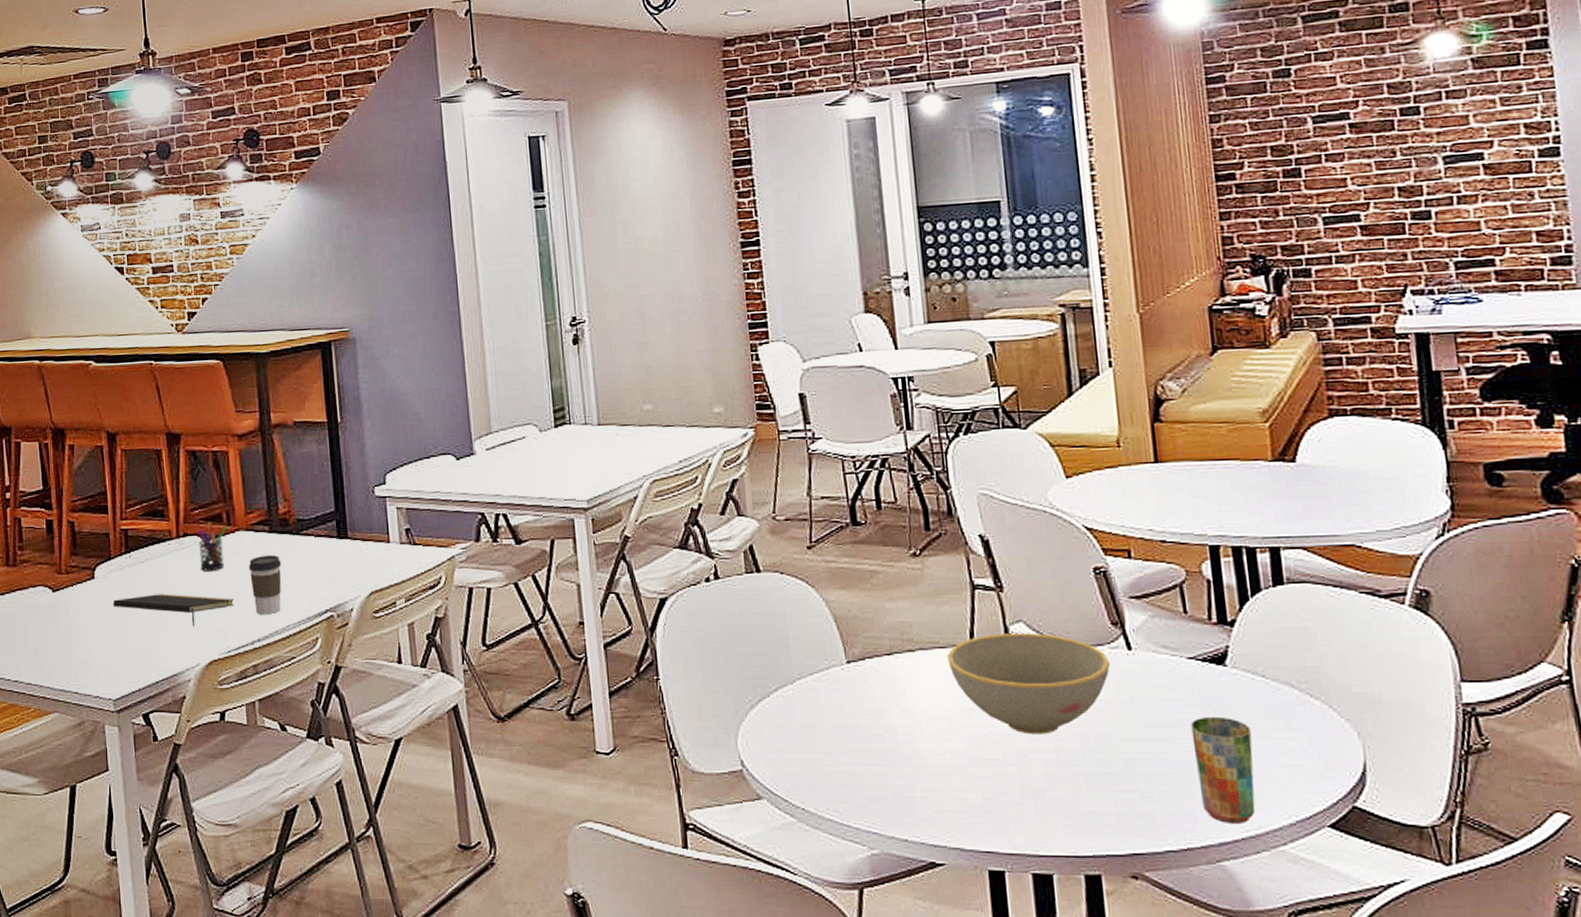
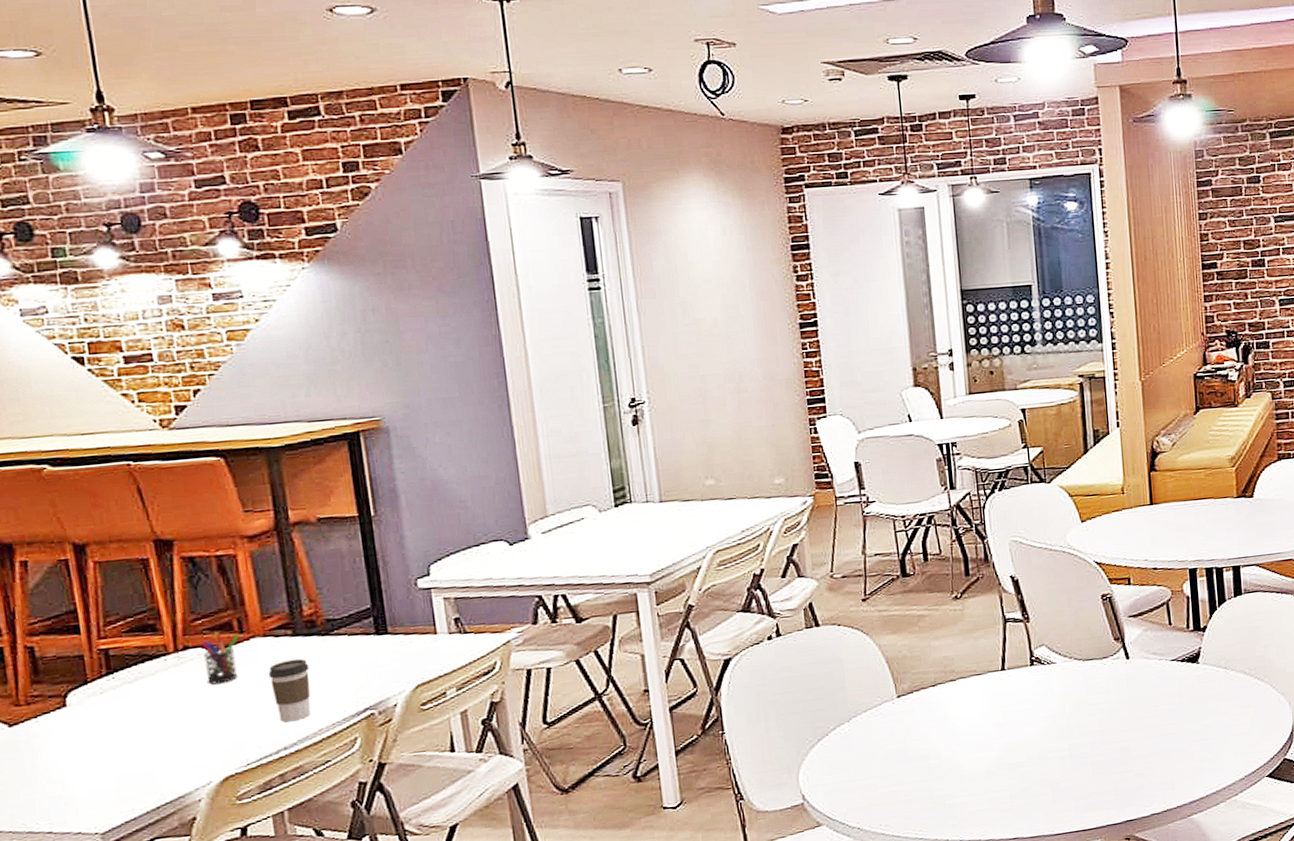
notepad: present [112,594,235,626] -> none [93,709,253,744]
bowl: present [947,633,1111,735] -> none [983,653,1113,738]
cup: present [1190,716,1256,823] -> none [1172,703,1217,786]

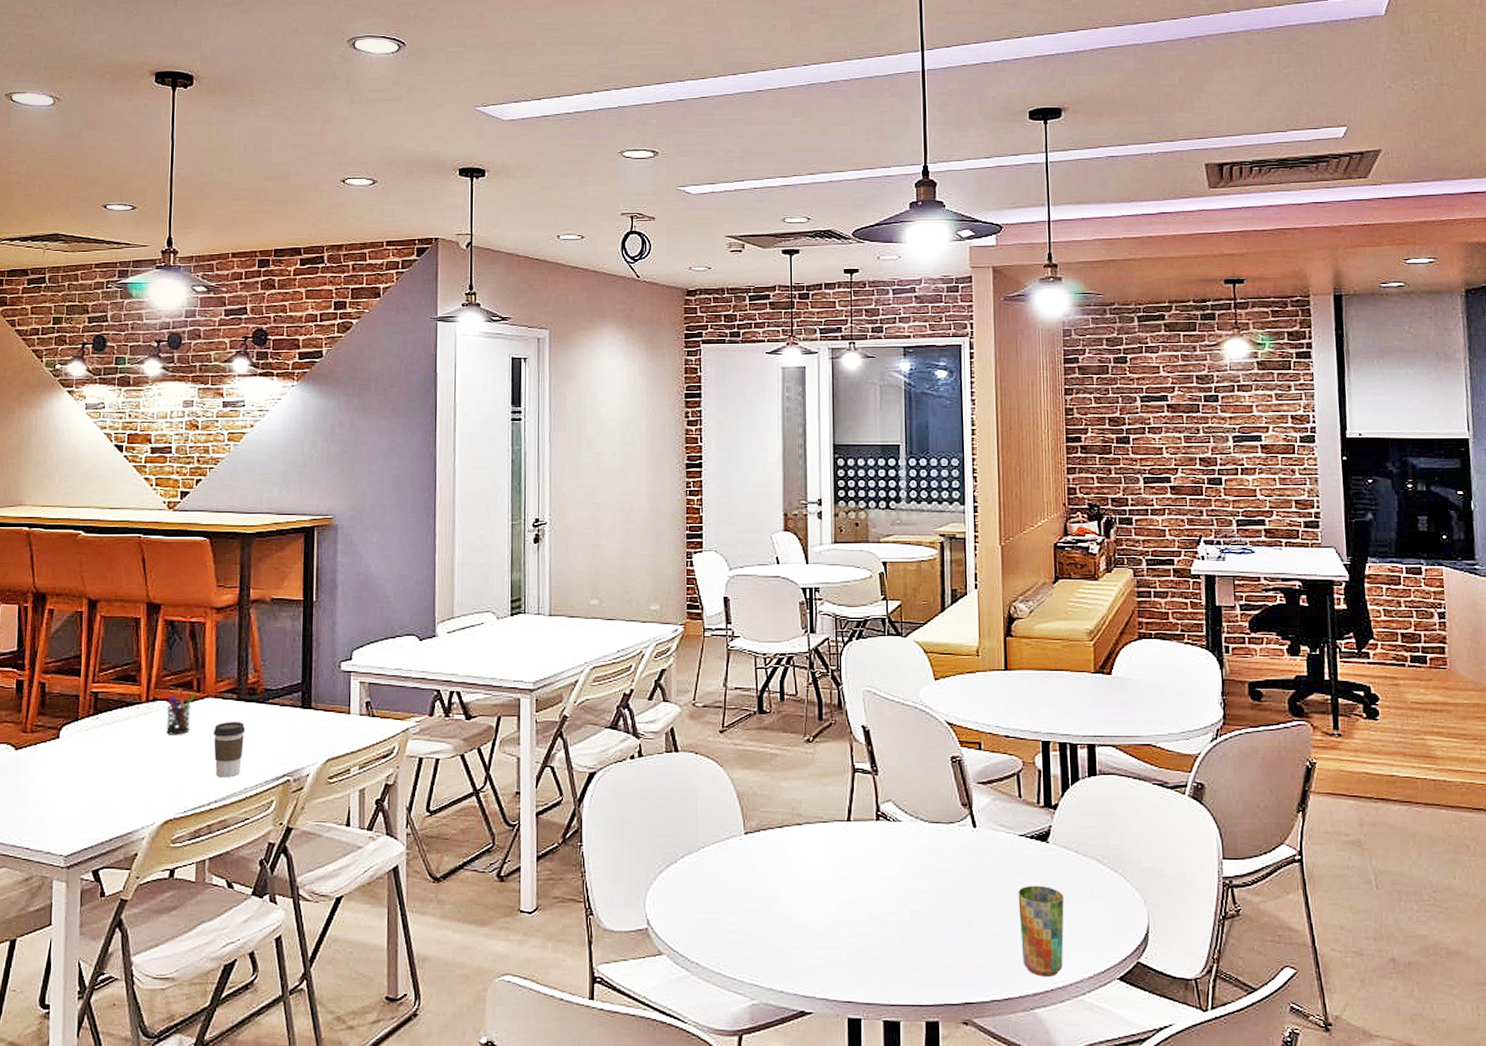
cup: none [1172,703,1217,786] -> present [1018,885,1064,976]

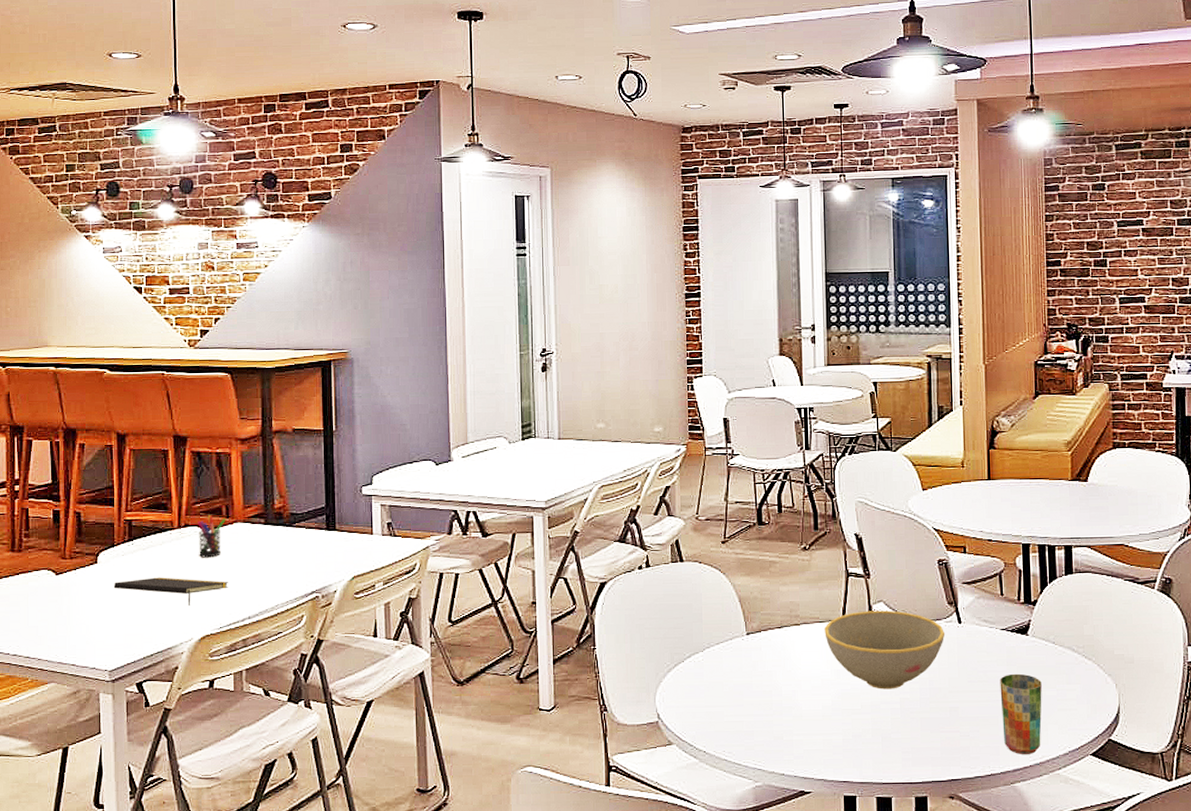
notepad: none [74,755,196,787] -> present [113,577,229,606]
coffee cup: present [213,721,246,778] -> none [243,543,274,596]
bowl: none [828,811,959,899] -> present [824,610,946,690]

